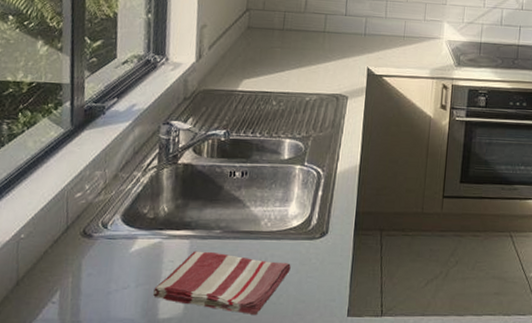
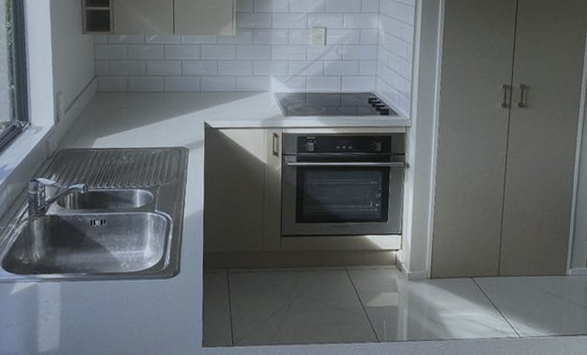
dish towel: present [153,251,291,316] -> none [33,291,149,348]

